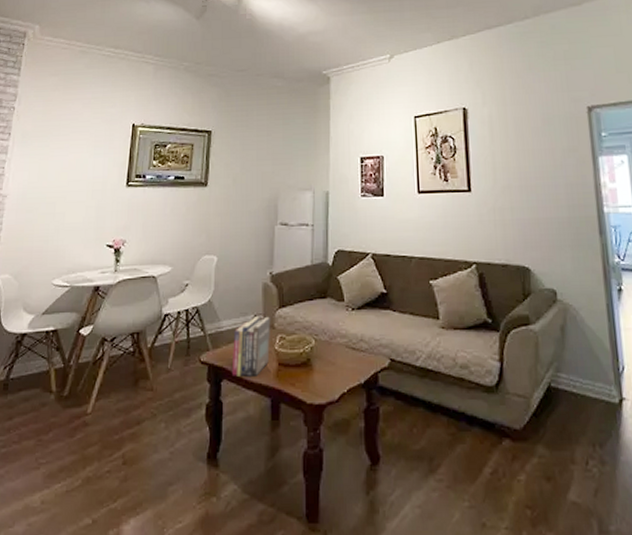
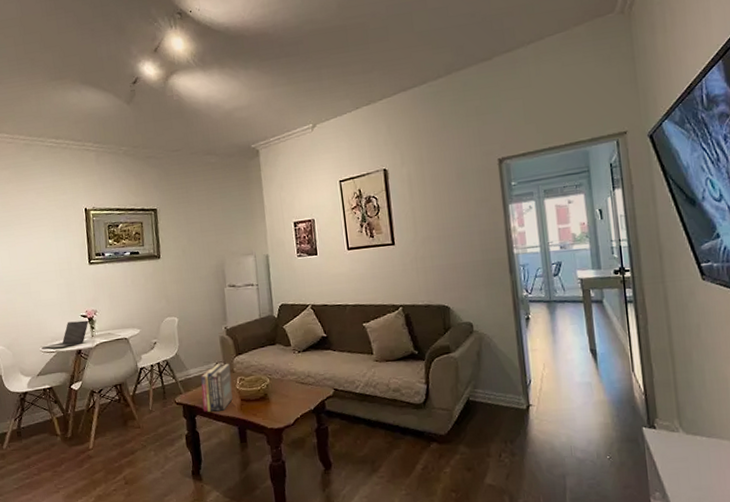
laptop: none [54,251,114,283] -> present [41,320,89,349]

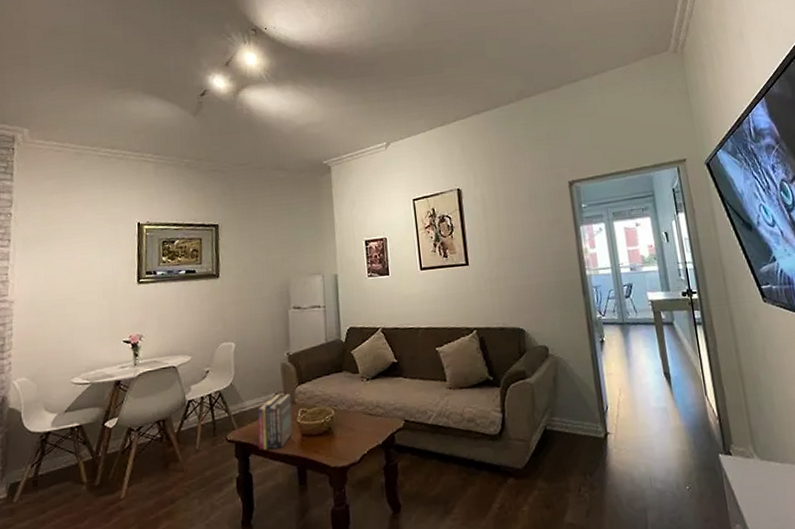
laptop: present [41,320,89,349] -> none [73,346,132,381]

